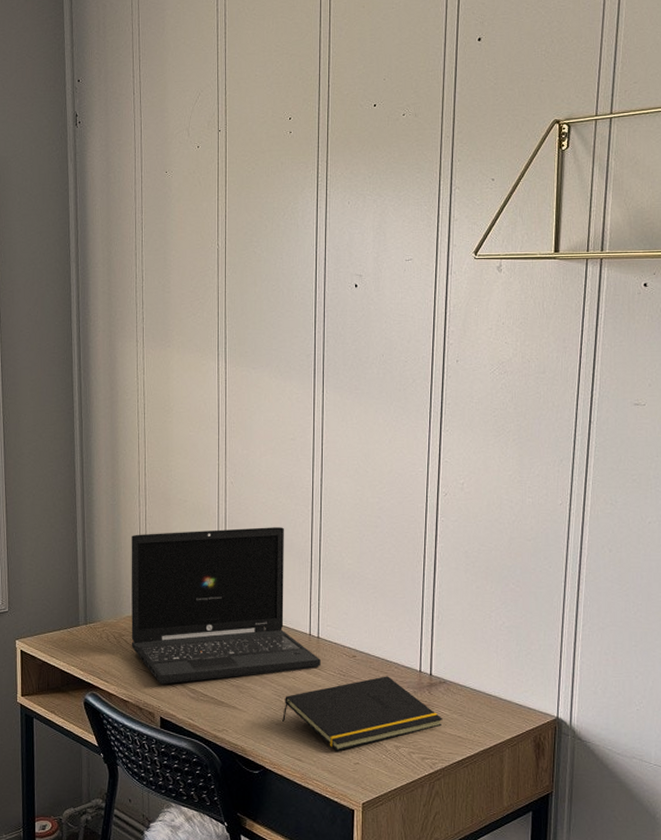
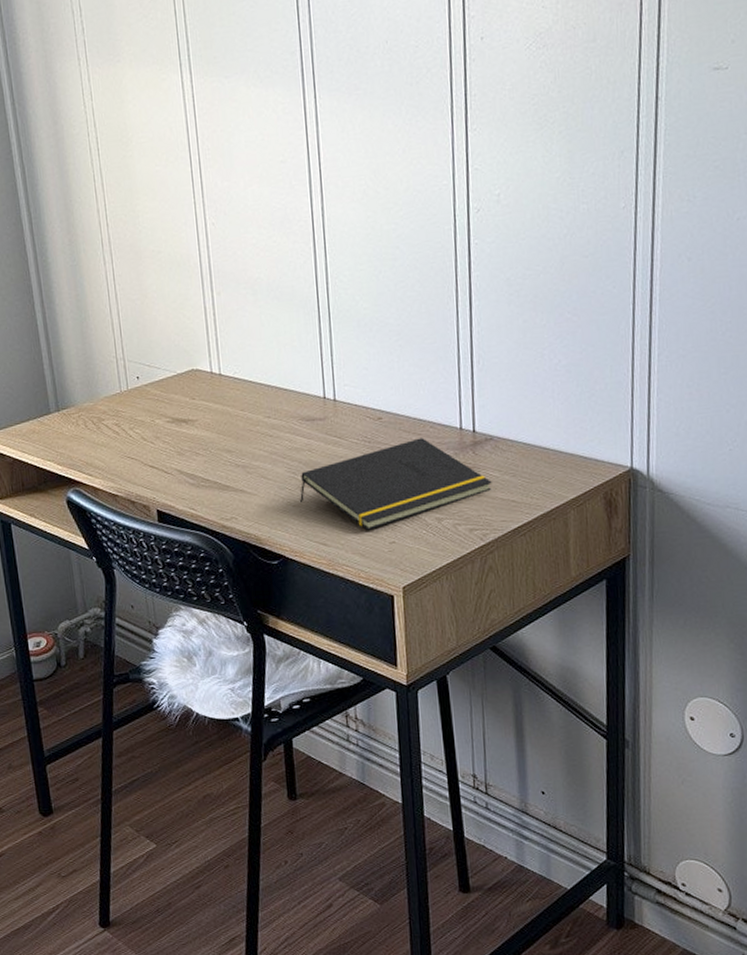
laptop: present [131,527,321,685] -> none [99,272,340,473]

